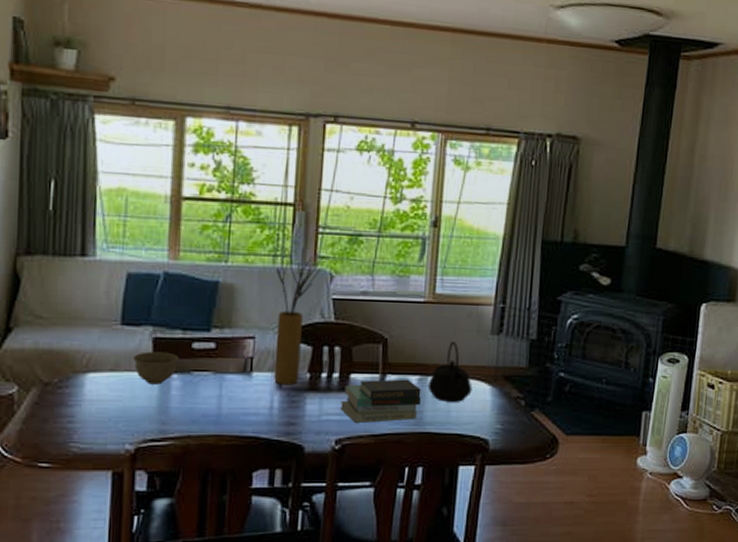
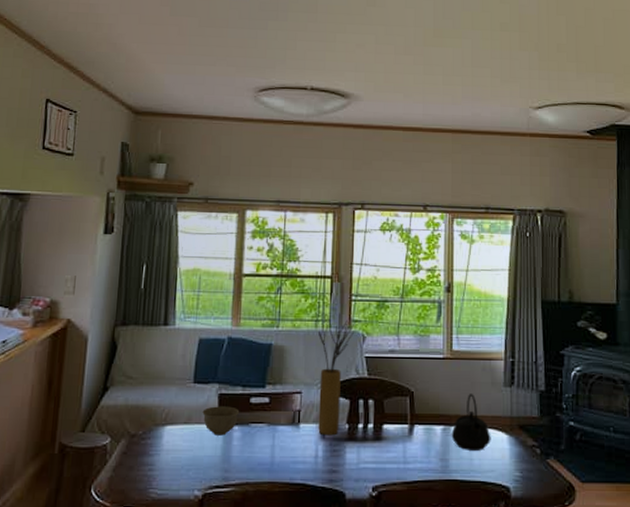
books: present [340,379,421,423] -> none [376,429,446,471]

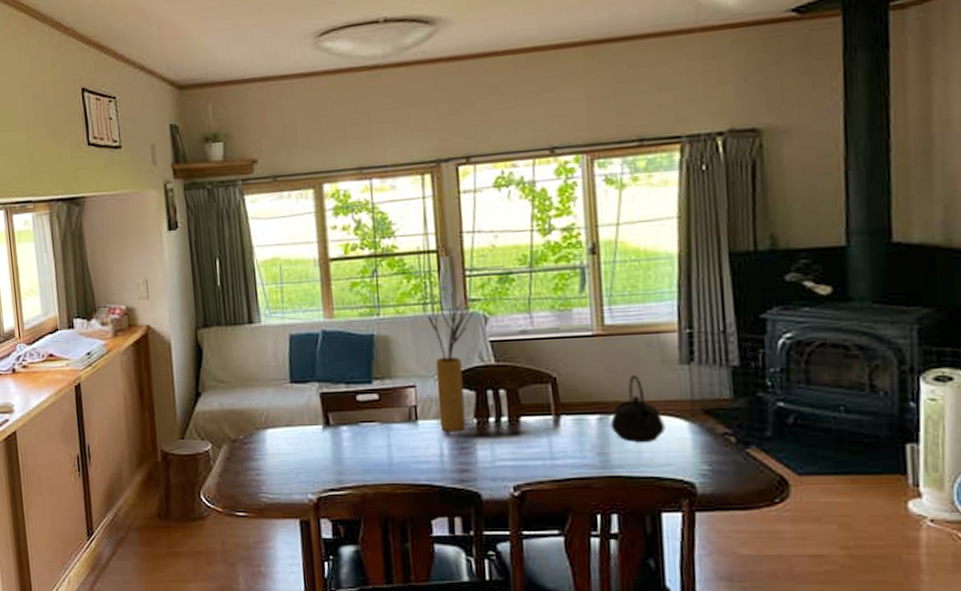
bowl: present [202,406,240,436] -> none [304,405,347,437]

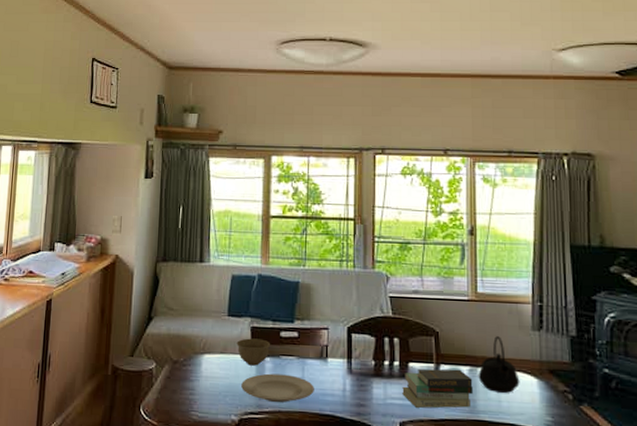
bowl: none [304,405,347,437] -> present [236,338,271,366]
plate: none [316,443,405,476] -> present [241,373,314,403]
vase: present [427,292,475,432] -> none [342,254,380,371]
books: none [514,419,605,468] -> present [402,368,473,408]

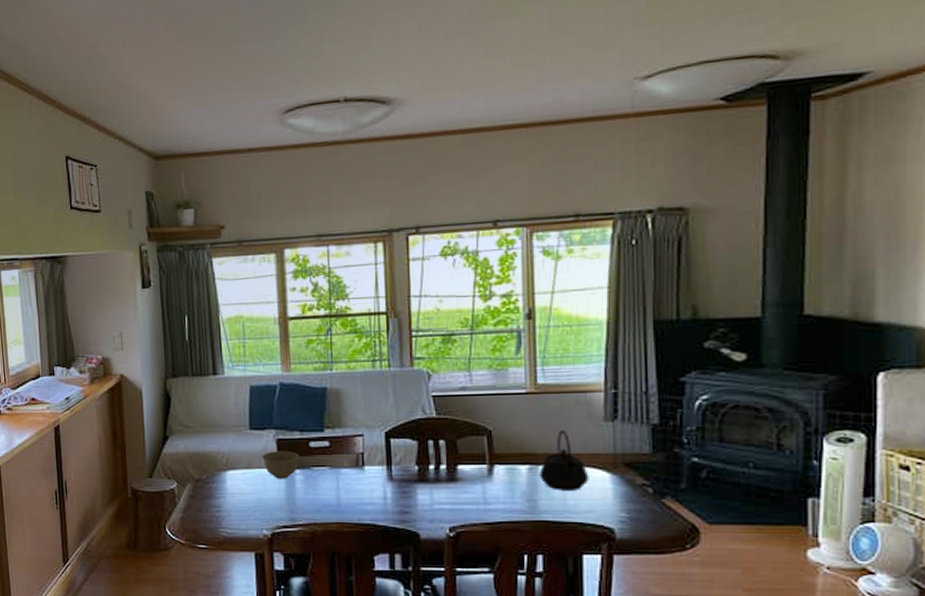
plate: present [241,373,314,403] -> none [271,486,352,515]
books: present [402,368,473,408] -> none [451,469,533,511]

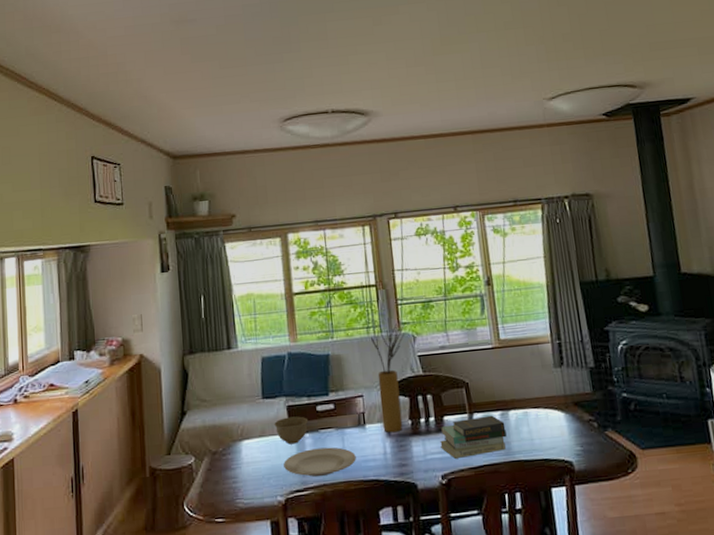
plate: none [271,486,352,515] -> present [284,447,356,477]
vase: none [375,351,420,478] -> present [370,318,406,433]
books: none [451,469,533,511] -> present [440,415,507,459]
kettle: present [539,430,589,490] -> none [509,378,549,432]

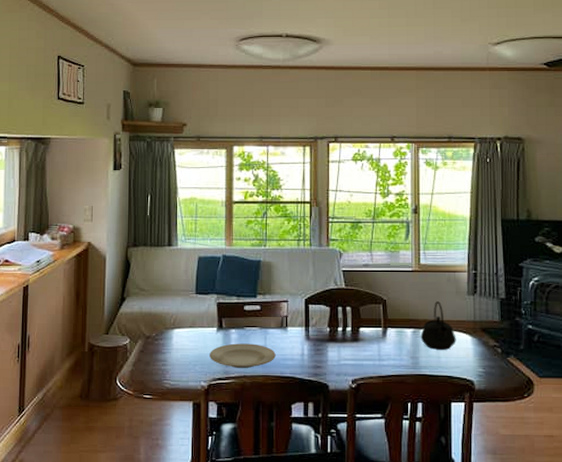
bowl: present [274,416,309,445] -> none [204,313,236,337]
vase: present [370,318,406,433] -> none [300,233,334,337]
books: present [440,415,507,459] -> none [354,331,416,366]
kettle: none [509,378,549,432] -> present [420,301,457,350]

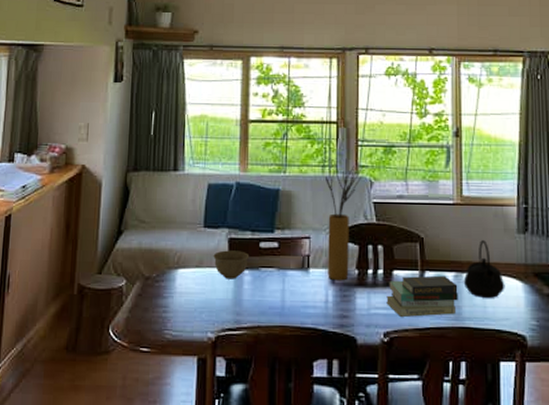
bowl: none [204,313,236,337] -> present [213,250,250,279]
plate: present [210,343,276,369] -> none [218,287,295,318]
vase: none [300,233,334,337] -> present [324,158,364,281]
books: none [354,331,416,366] -> present [386,275,458,317]

